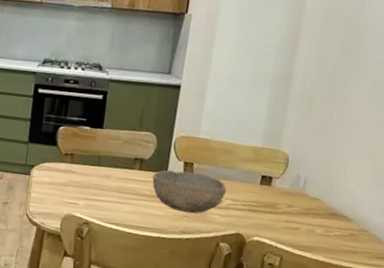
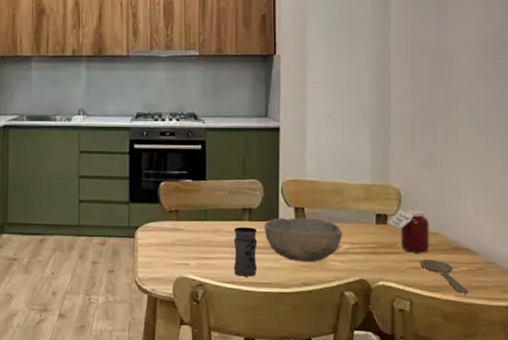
jar: none [118,174,145,221] -> present [233,227,258,277]
jar: none [270,173,312,216] -> present [386,209,429,253]
wooden spoon: none [295,221,339,256] -> present [420,258,470,294]

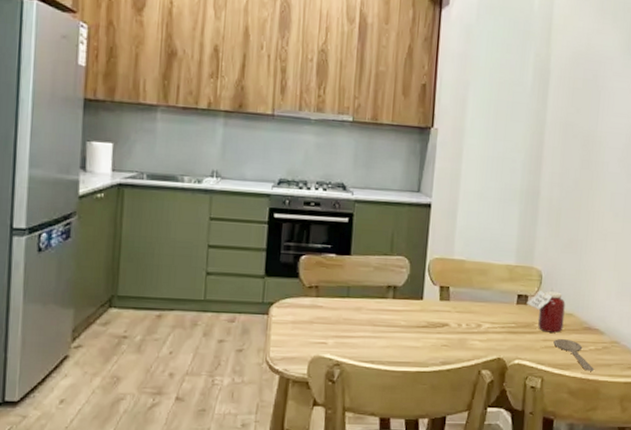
jar: present [233,227,258,277] -> none [373,305,400,356]
bowl: present [264,217,343,263] -> none [407,296,485,342]

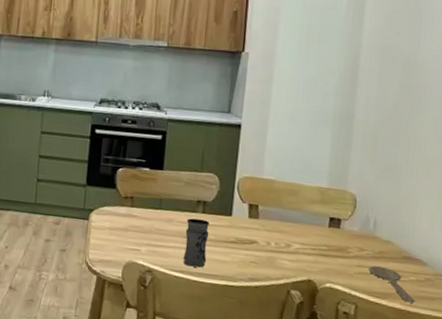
jar: none [373,305,400,356] -> present [183,218,209,268]
jar: present [527,291,565,333] -> none [339,215,382,260]

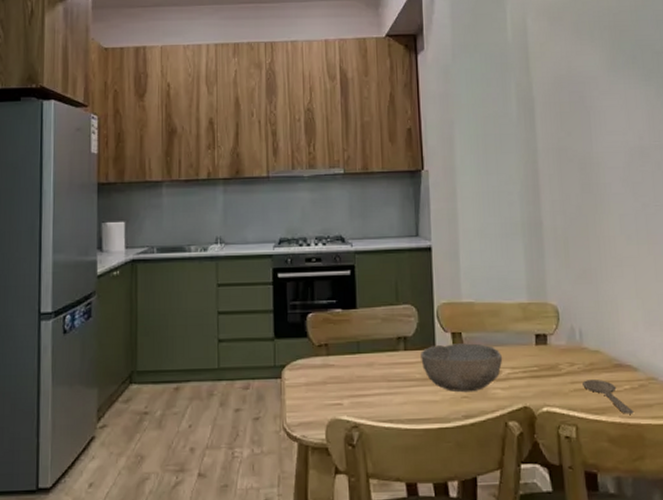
jar: present [183,218,209,268] -> none [388,358,416,413]
bowl: none [216,212,295,259] -> present [421,343,503,393]

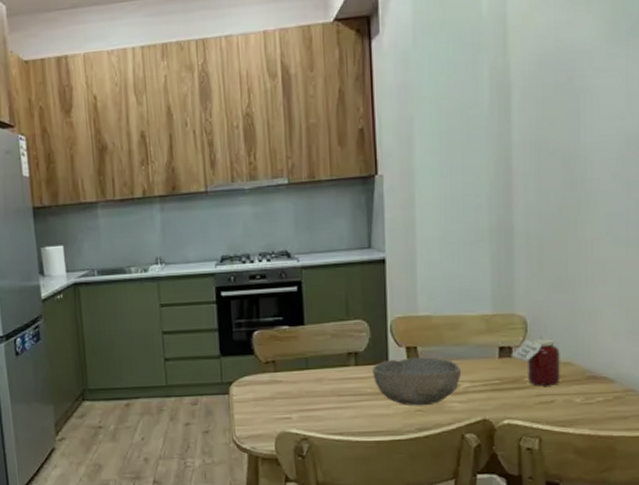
jar: none [546,327,591,374] -> present [511,339,560,386]
wooden spoon: present [582,378,635,414] -> none [550,391,607,426]

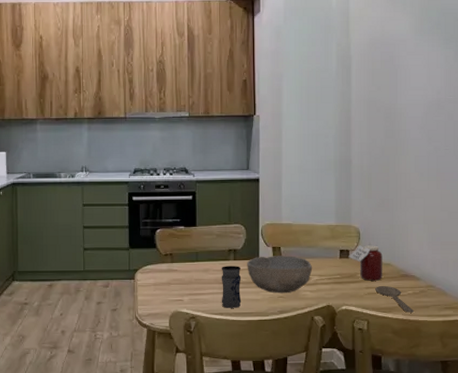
jar: none [338,373,367,427] -> present [221,266,242,308]
wooden spoon: none [550,391,607,426] -> present [375,285,415,313]

